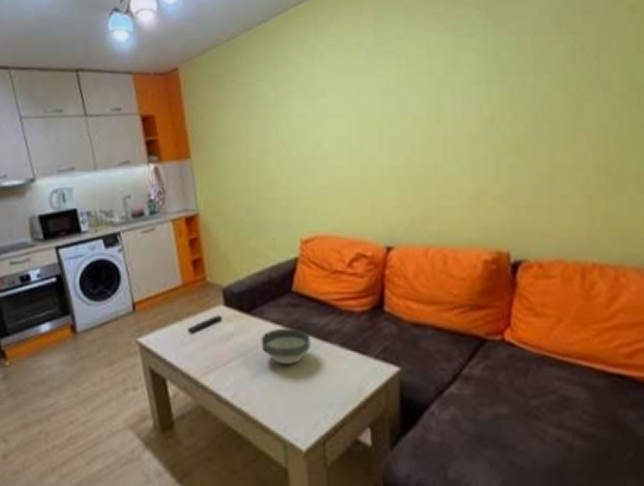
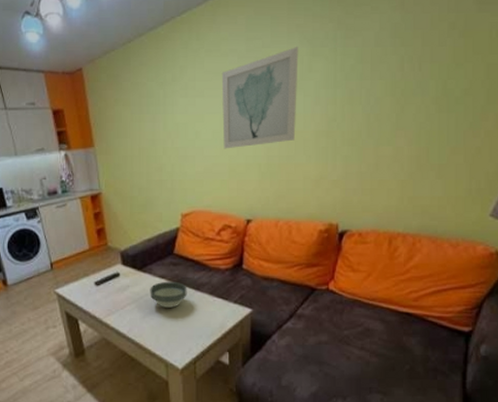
wall art: none [346,38,444,159] -> present [221,47,299,149]

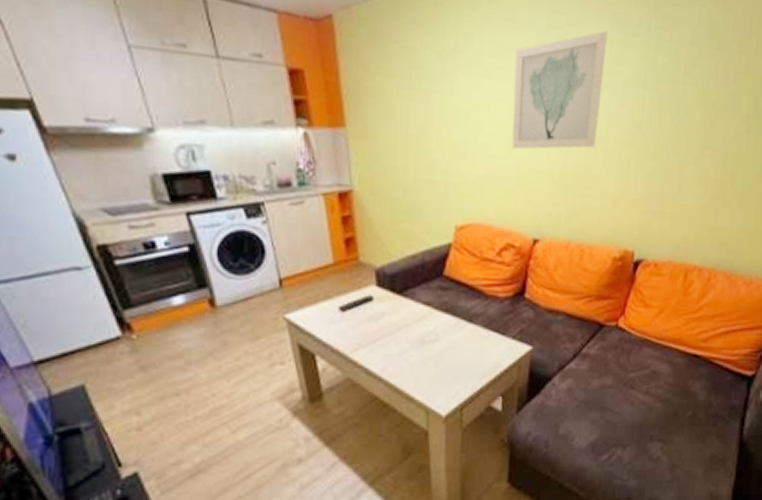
bowl: present [150,281,187,308] -> none [410,309,458,342]

